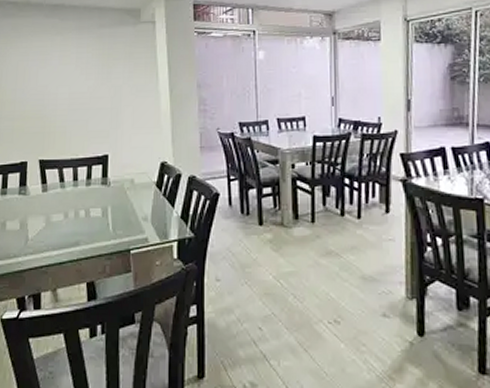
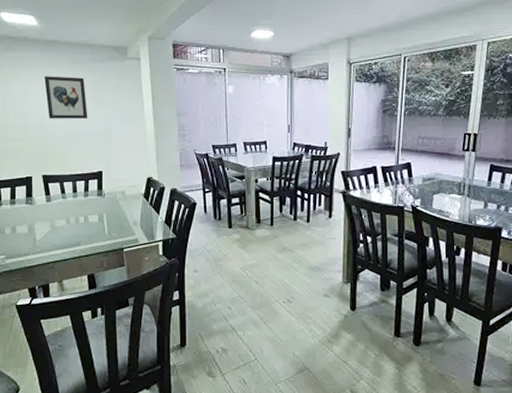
wall art: none [46,44,94,94] -> present [44,76,88,119]

